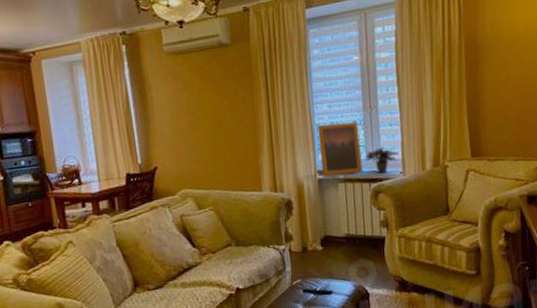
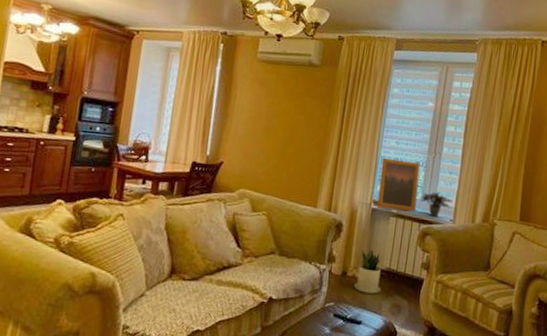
planter: none [317,219,345,264] -> present [354,249,382,294]

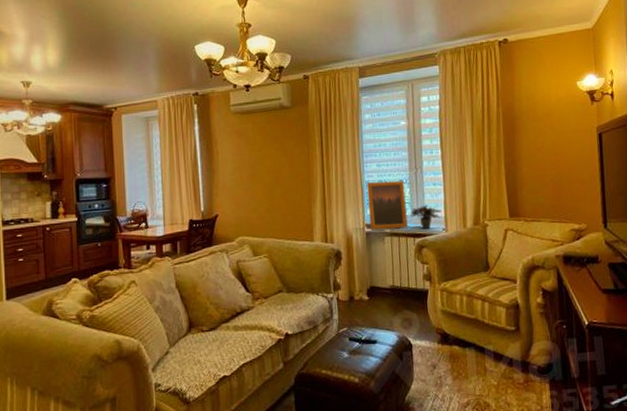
planter: present [354,249,382,294] -> none [363,270,389,313]

